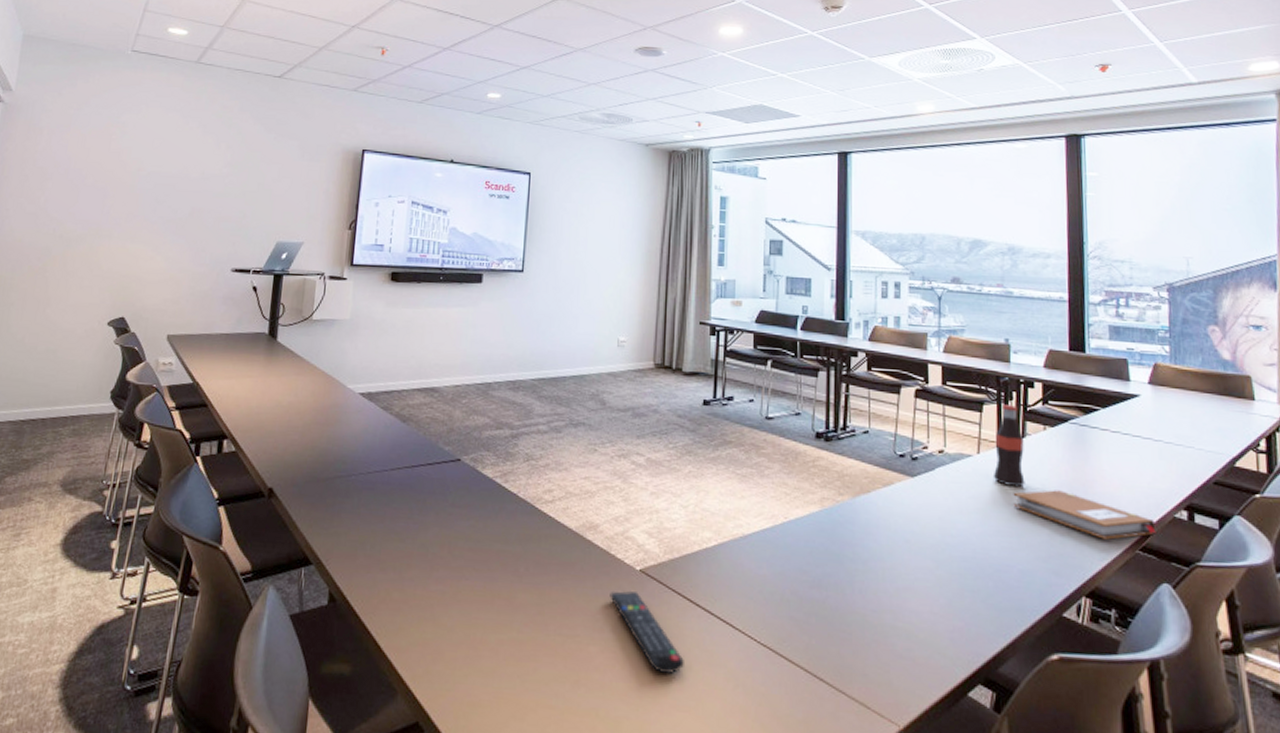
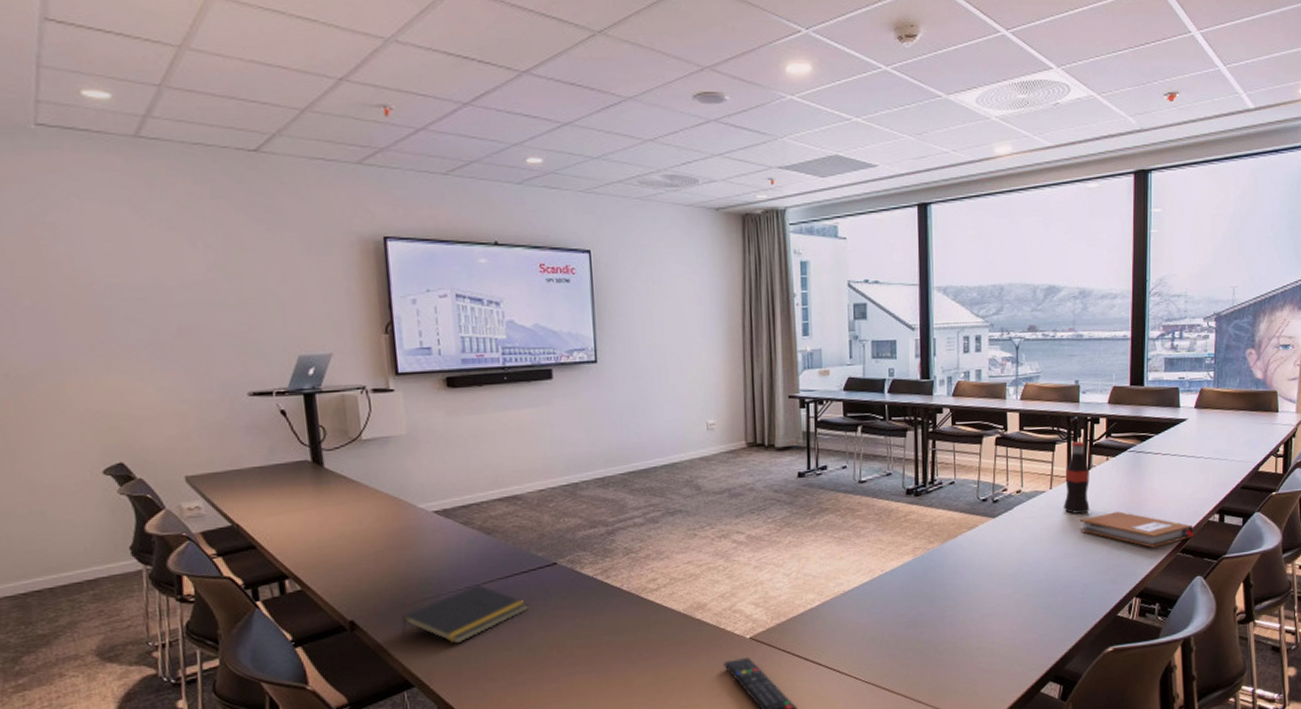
notepad: none [311,470,428,527] -> present [402,584,529,644]

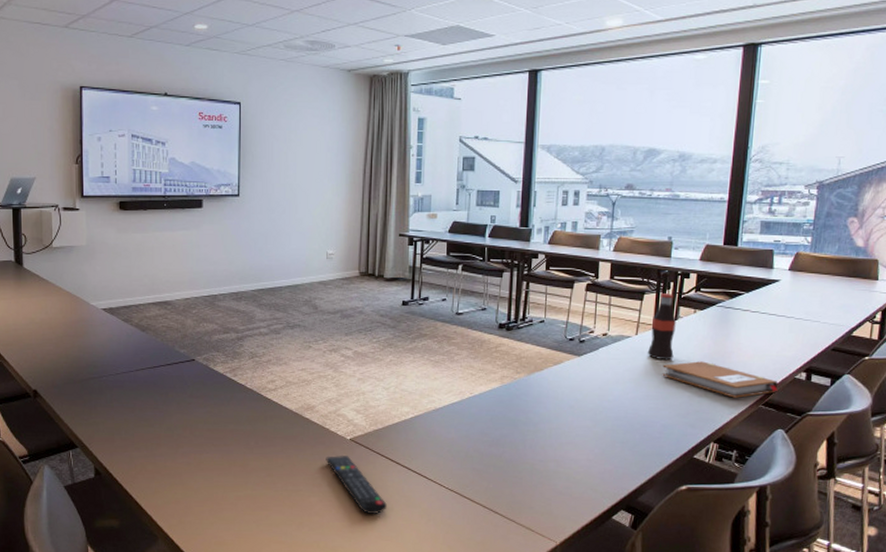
notepad: present [402,584,529,644] -> none [72,371,170,417]

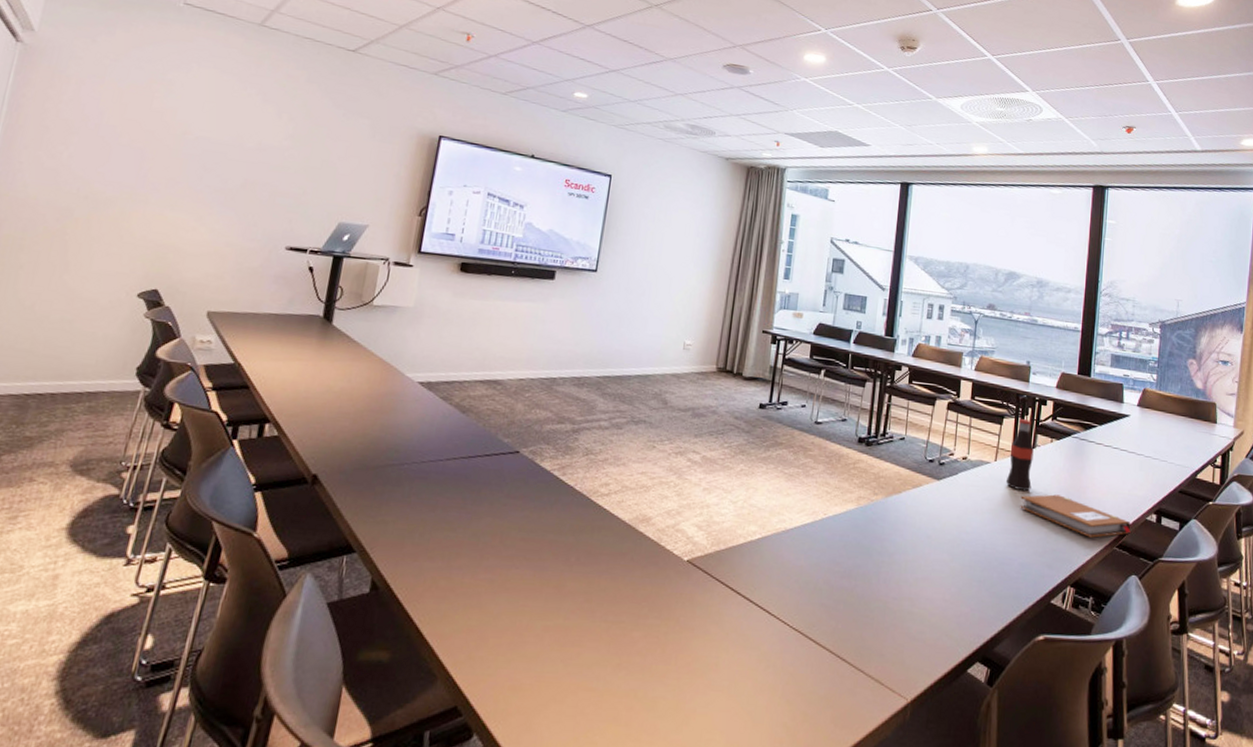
remote control: present [326,456,387,514] -> none [656,580,722,656]

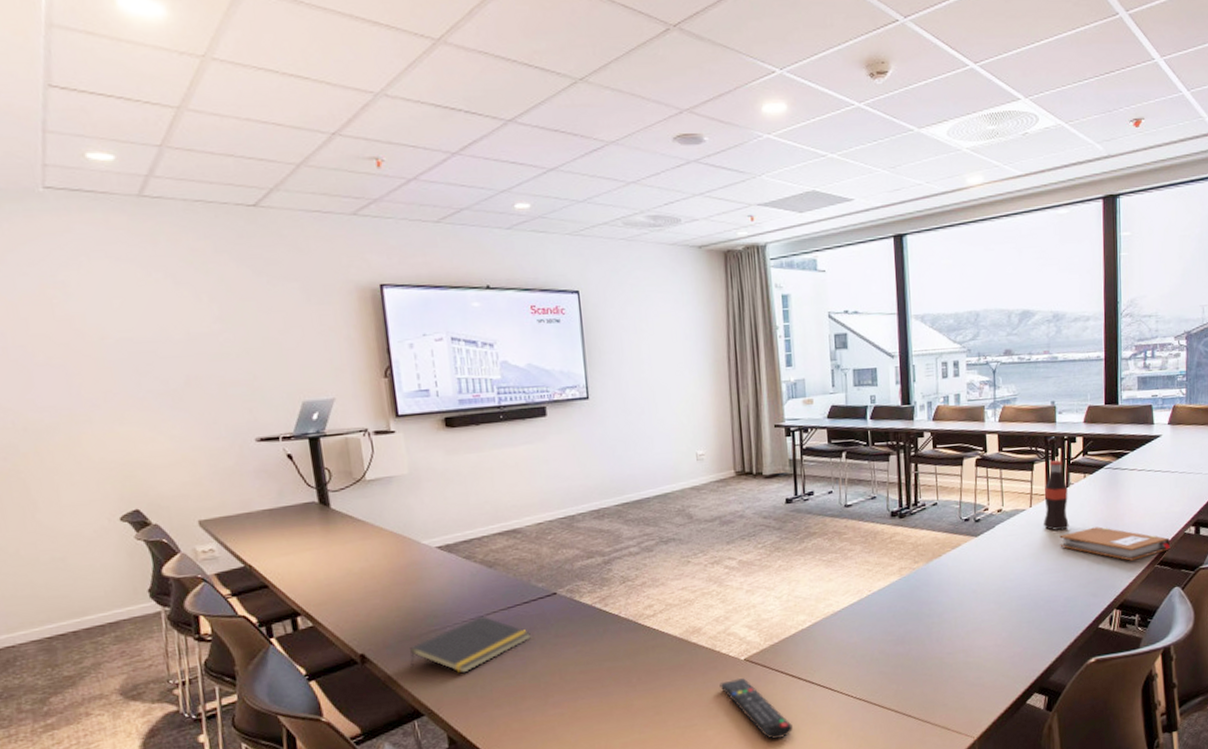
notepad: none [358,459,484,516] -> present [410,616,531,674]
remote control: none [656,580,722,656] -> present [719,678,793,739]

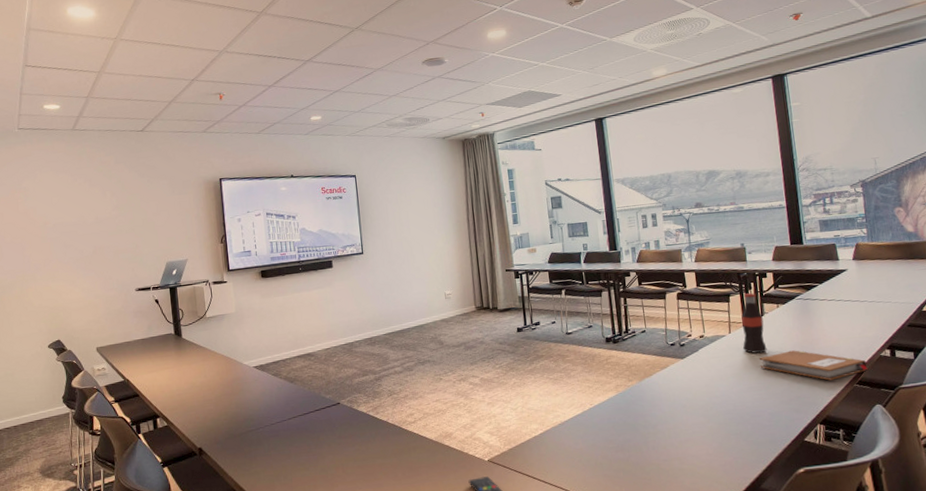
notepad: present [410,616,531,674] -> none [233,420,321,465]

